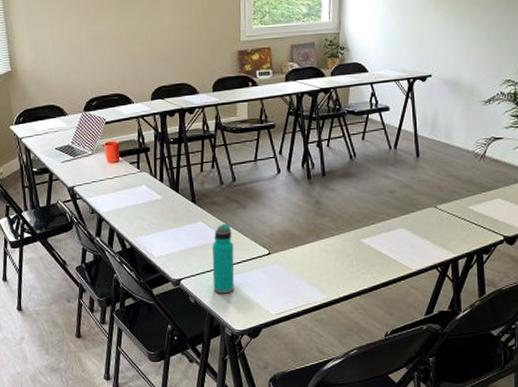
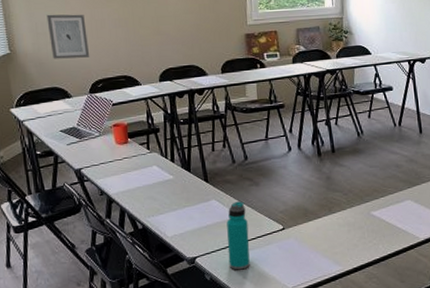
wall art: none [46,31,86,77] -> present [46,14,90,59]

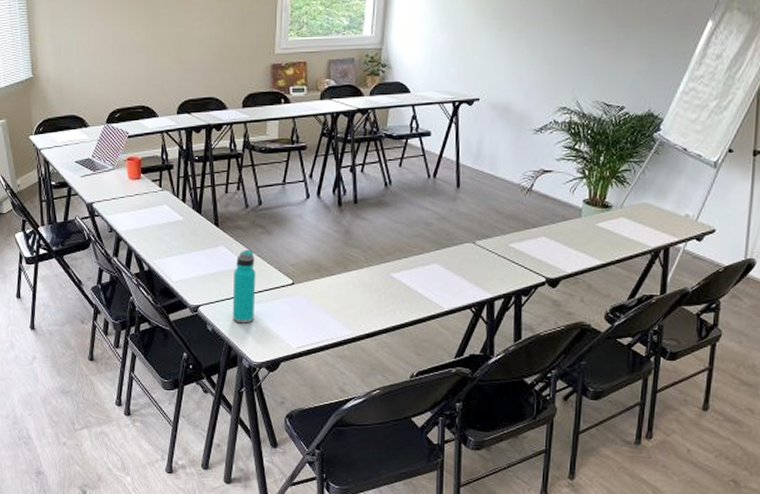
wall art: present [46,14,90,59] -> none [70,36,110,85]

